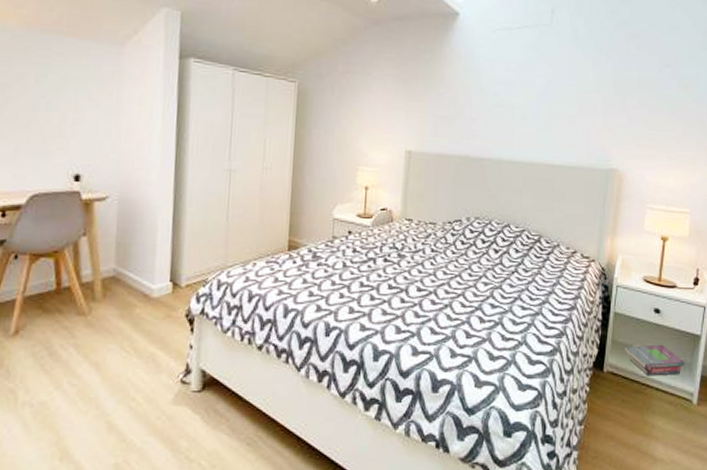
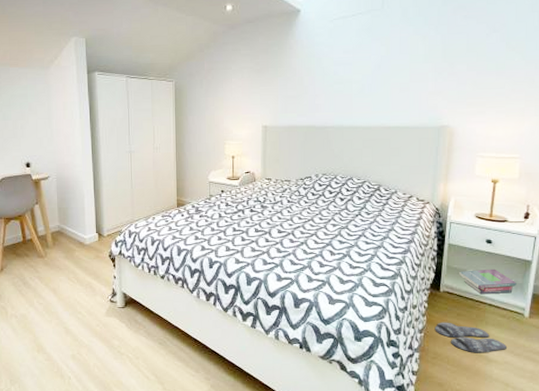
slippers: none [596,411,674,451] -> present [434,322,507,353]

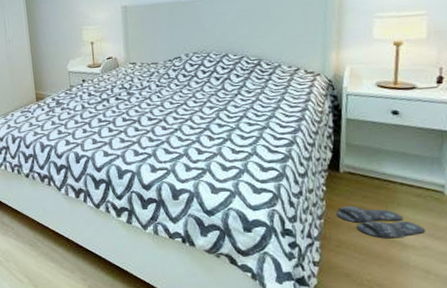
books: present [459,268,516,295] -> none [361,143,432,173]

